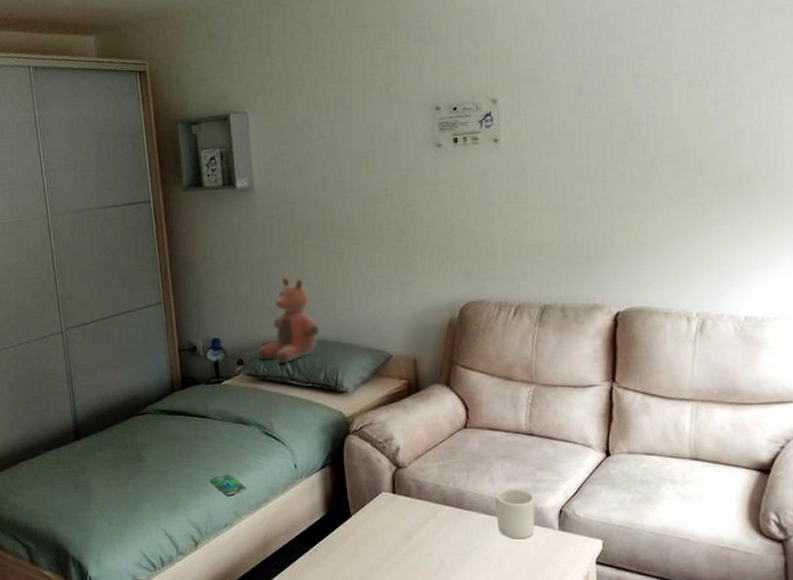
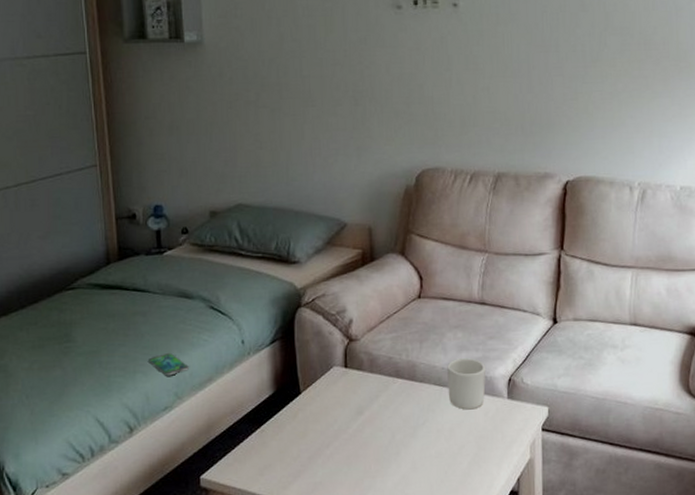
teddy bear: present [257,277,320,364] -> none [204,139,272,233]

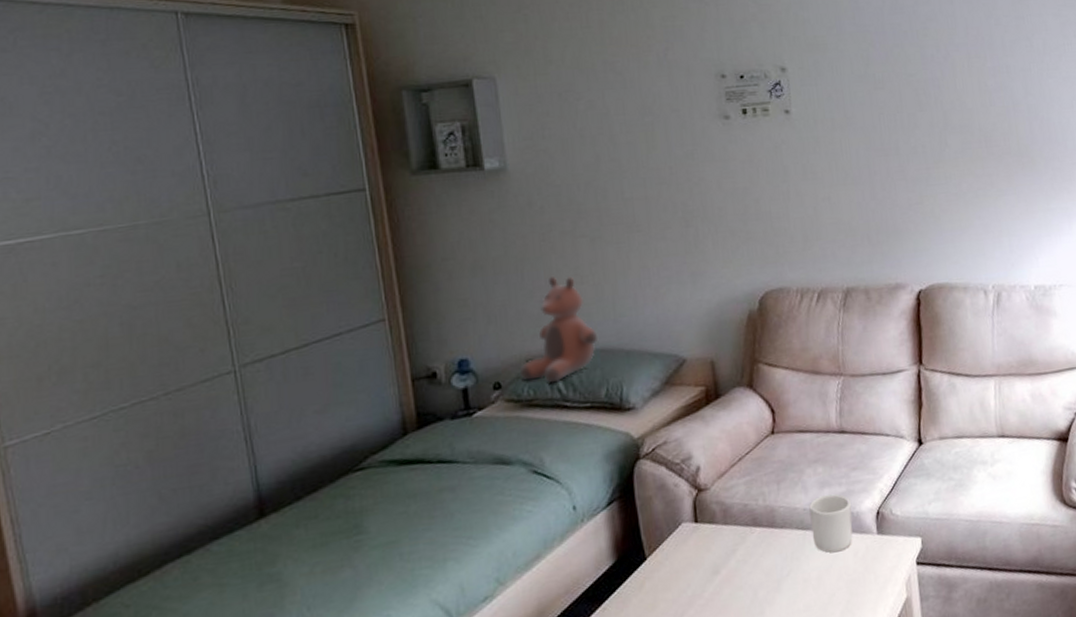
smartphone: present [149,352,190,376] -> none [461,531,513,560]
teddy bear: none [204,139,272,233] -> present [519,275,599,383]

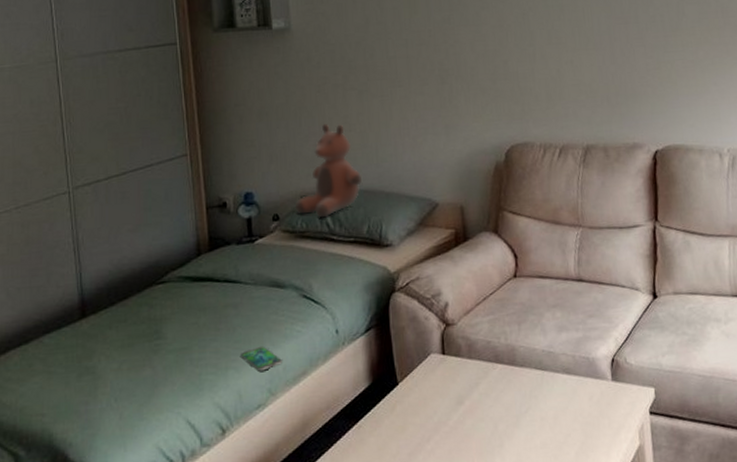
smartphone: none [461,531,513,560] -> present [241,346,283,371]
mug: present [809,494,853,553] -> none [547,339,589,395]

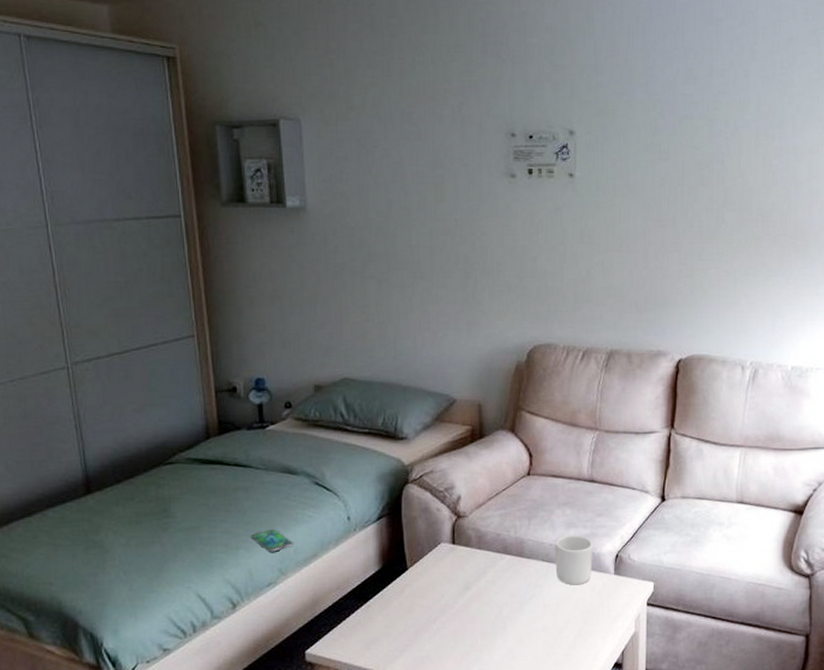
teddy bear: present [294,123,363,218] -> none [308,311,379,408]
mug: none [547,339,589,395] -> present [555,535,594,585]

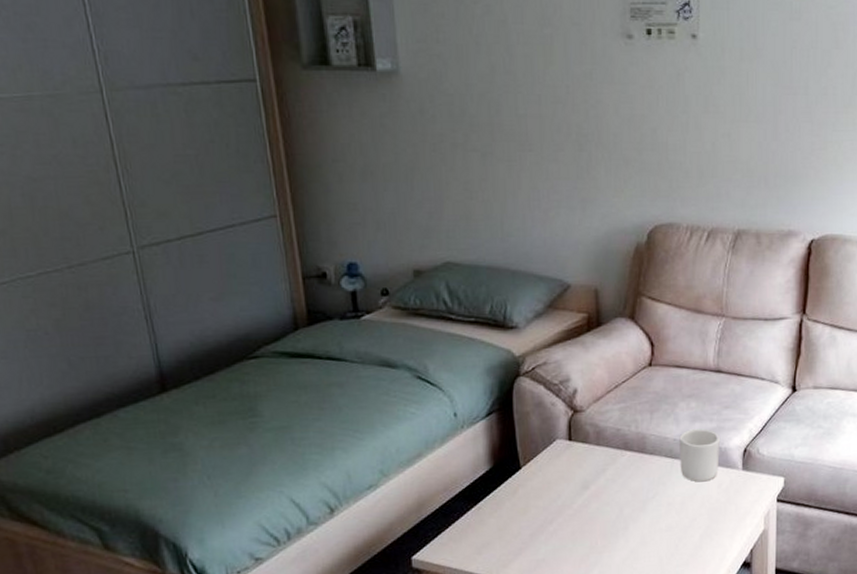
smartphone: present [251,528,294,552] -> none [348,427,396,452]

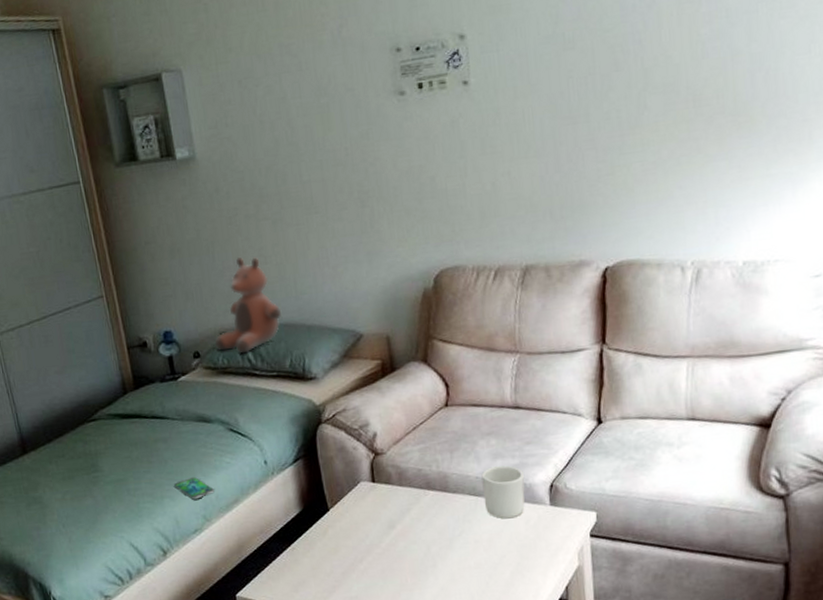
smartphone: none [348,427,396,452] -> present [174,476,216,500]
teddy bear: none [406,188,485,295] -> present [214,256,282,354]

